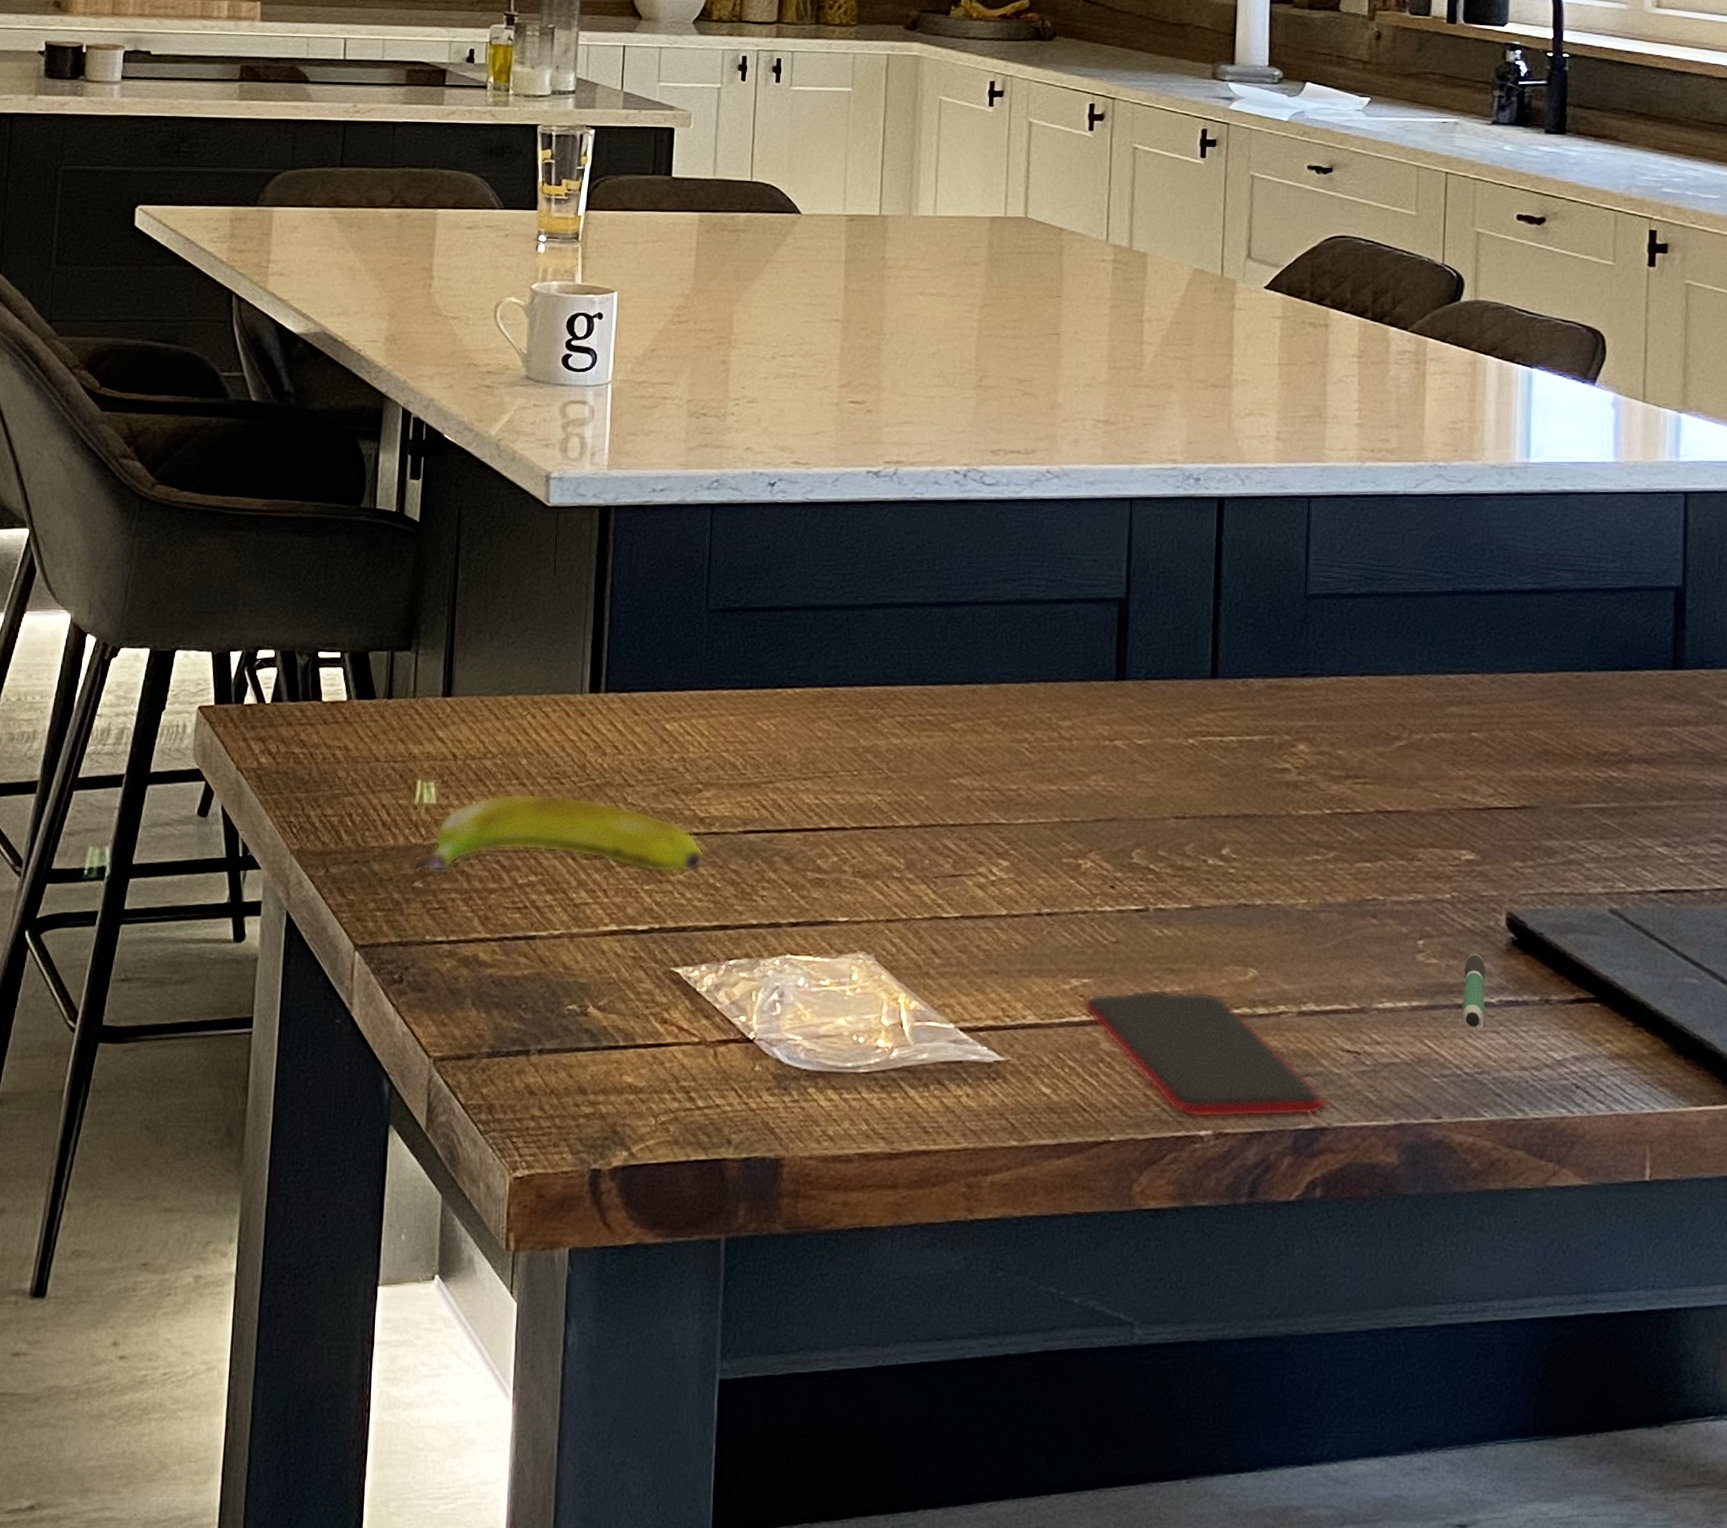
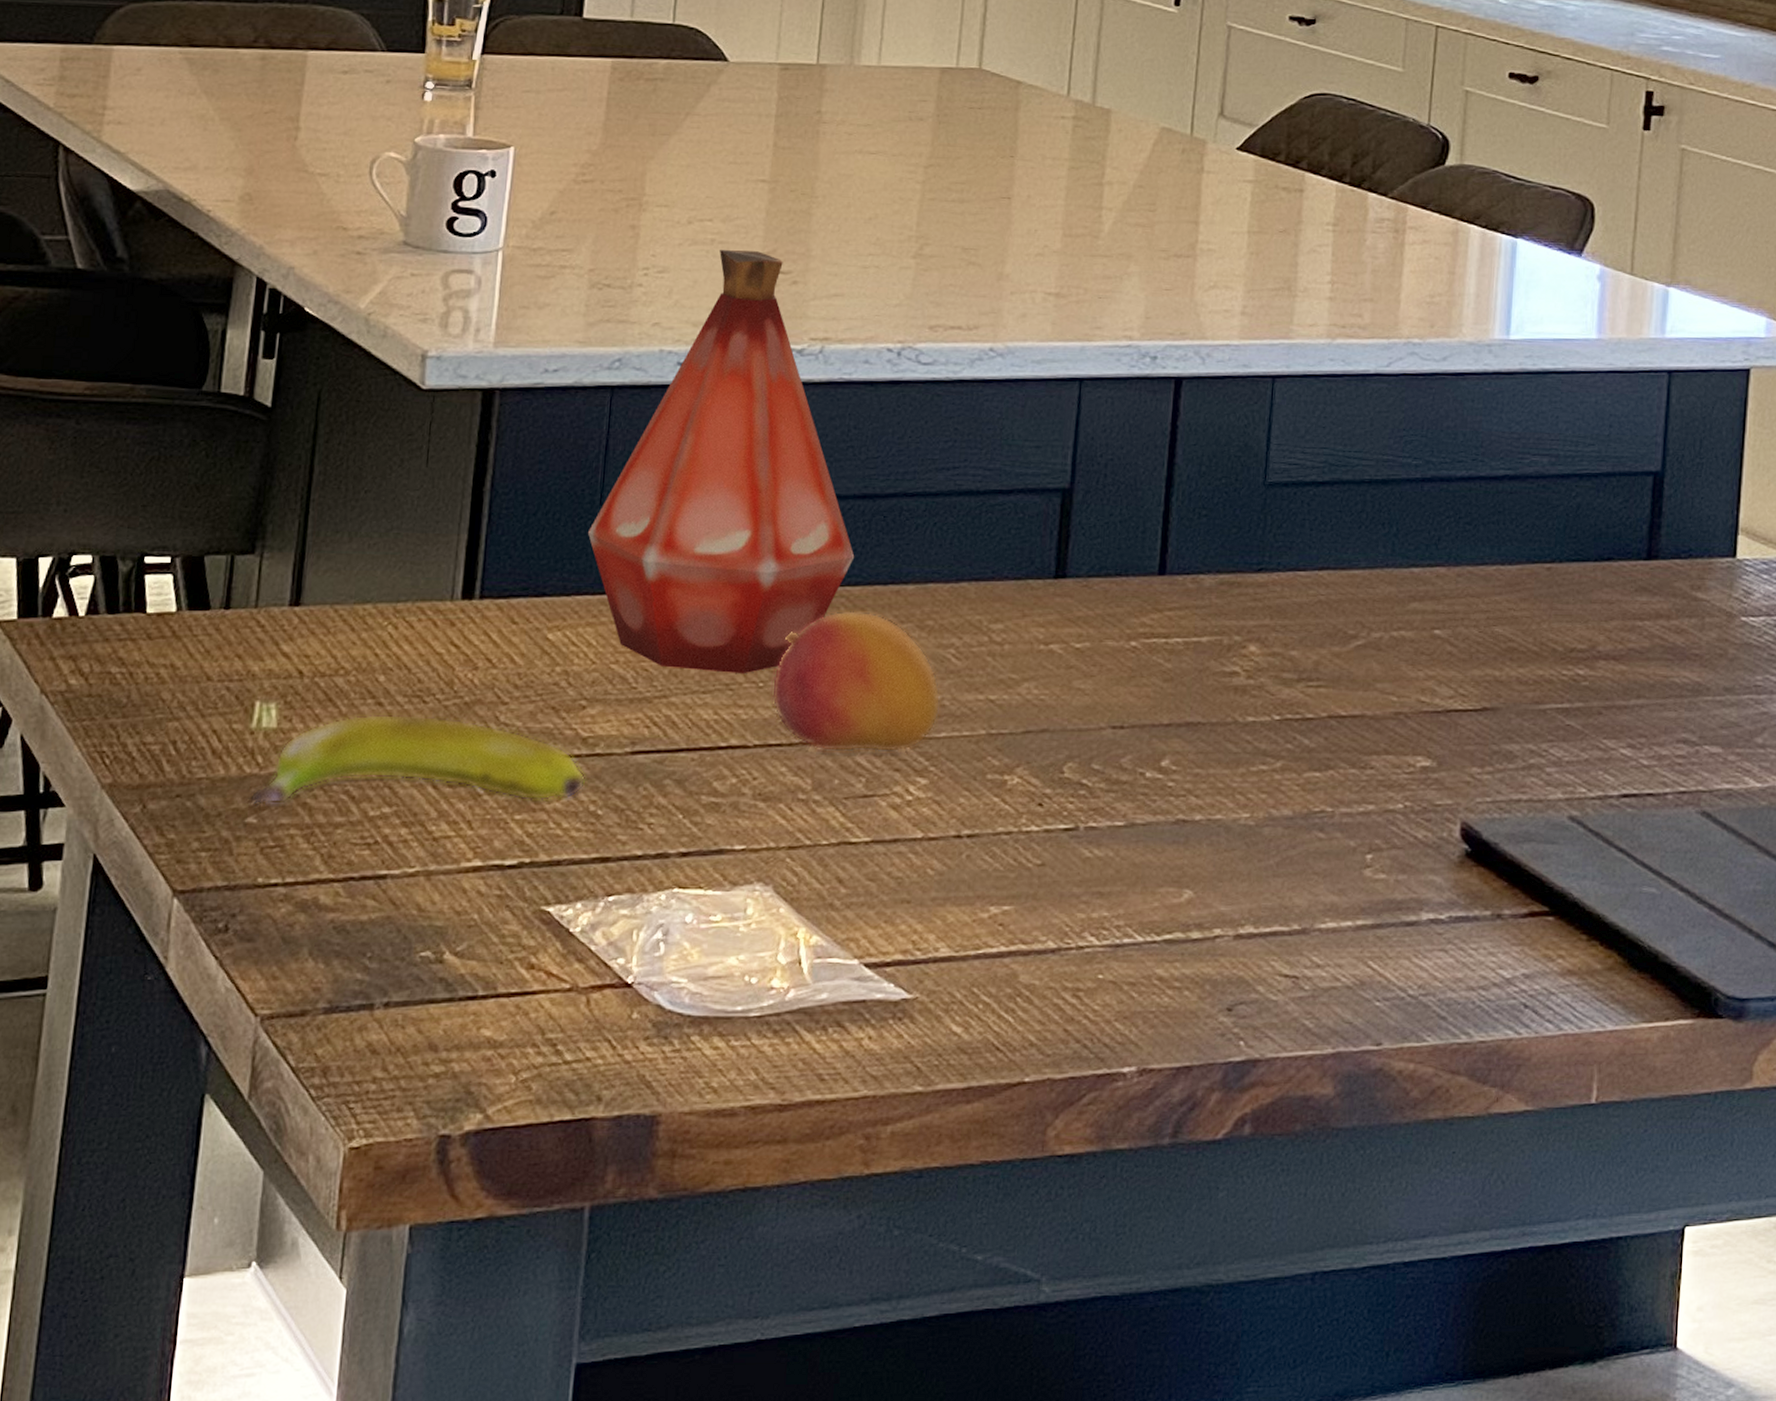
bottle: none [697,381,934,764] -> present [588,249,855,675]
fruit: none [865,707,1018,837] -> present [771,611,941,753]
smartphone: present [1082,989,1331,1118] -> none [1001,915,1266,1053]
pen: present [1462,954,1485,1030] -> none [1409,867,1436,949]

